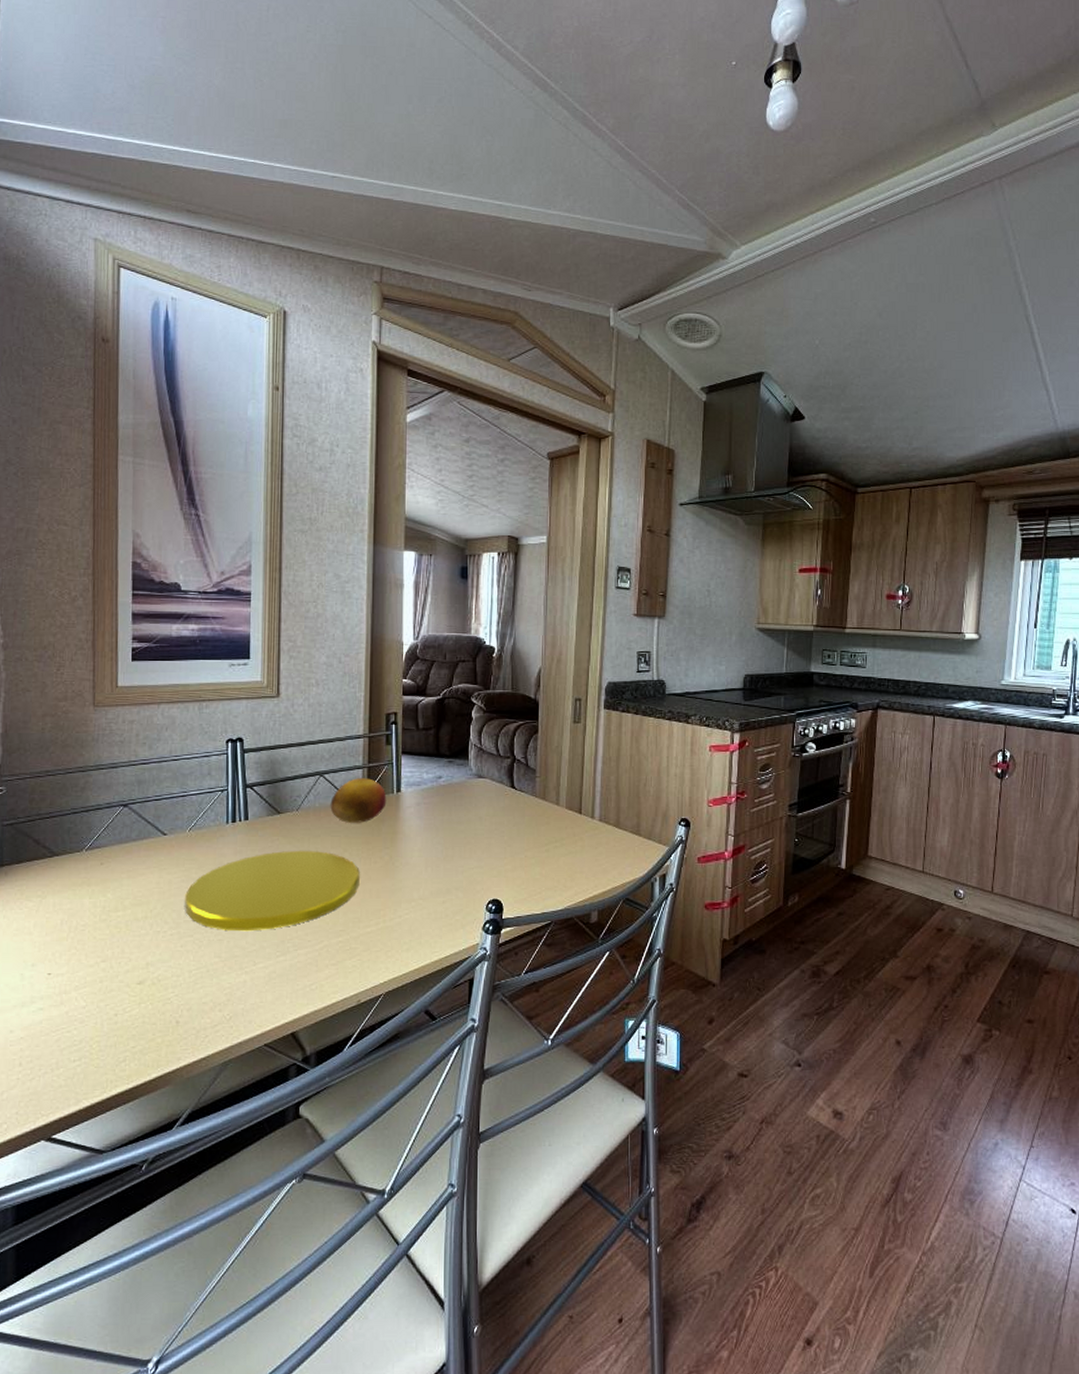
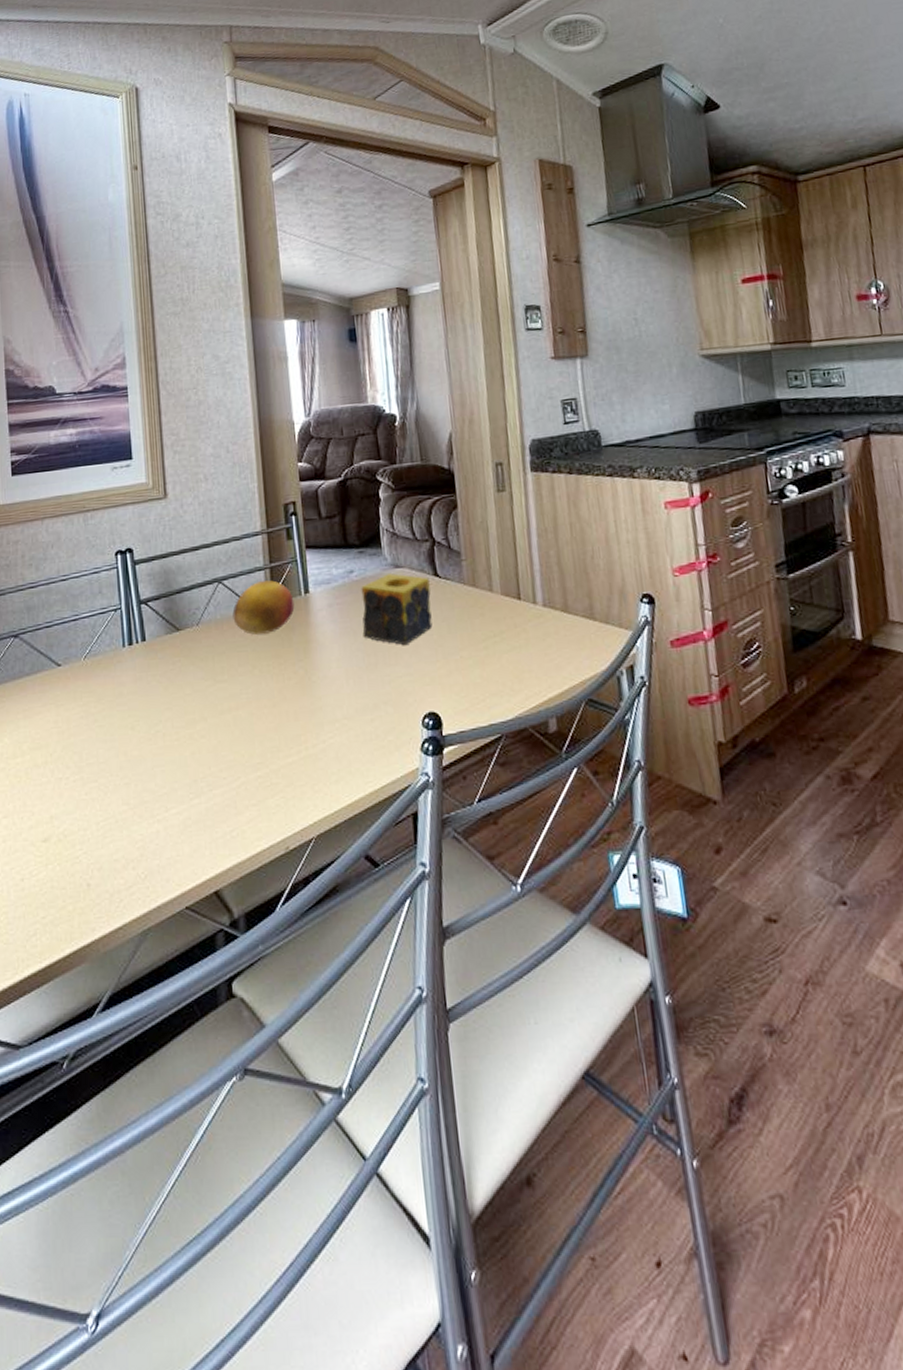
plate: present [185,850,360,932] -> none [85,670,274,772]
candle: none [444,782,506,842] -> present [361,573,433,645]

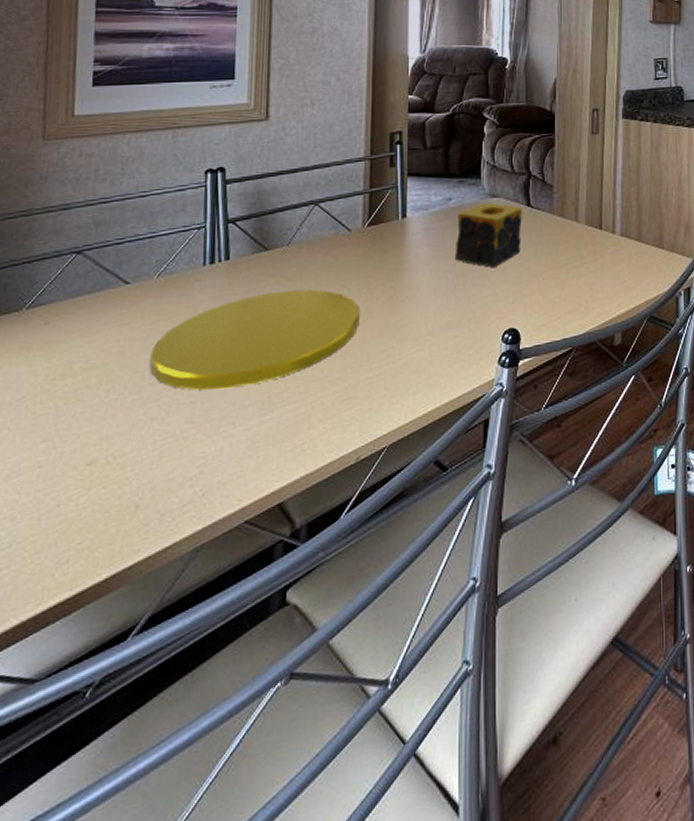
plate: none [85,670,274,772] -> present [150,289,360,390]
fruit: present [232,580,295,635] -> none [326,204,391,256]

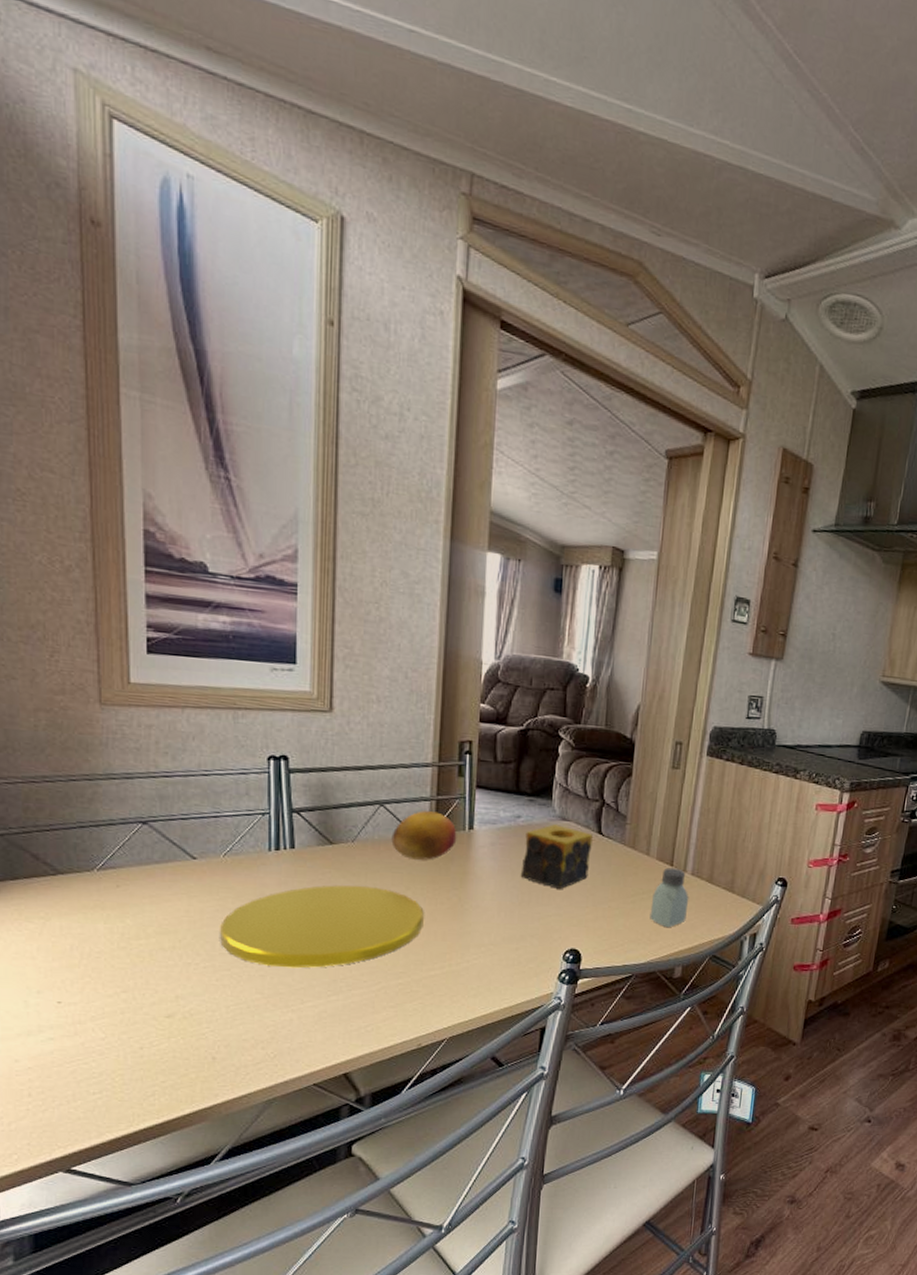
fruit: none [326,204,391,256] -> present [391,811,457,860]
saltshaker: none [584,231,621,294] -> present [650,867,689,928]

